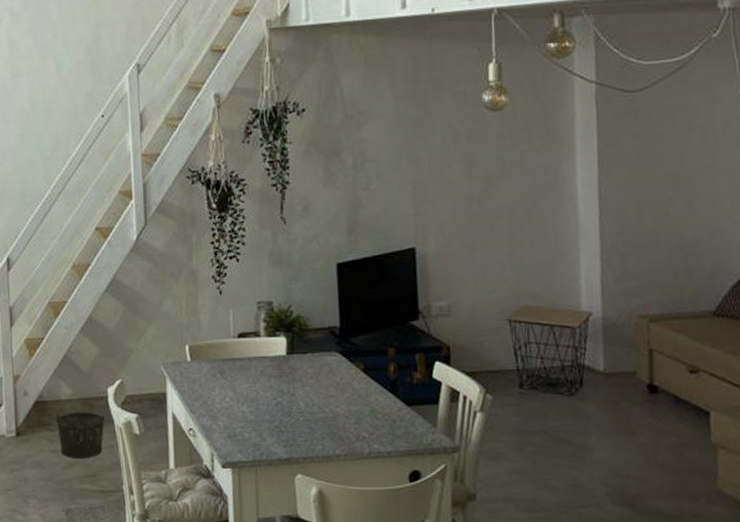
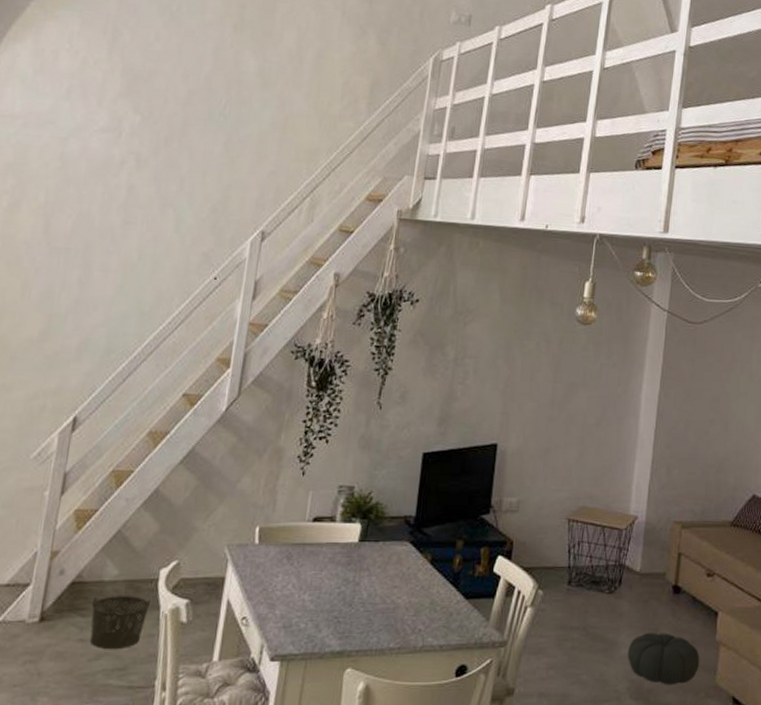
pouf: none [601,435,694,491] -> present [627,633,700,685]

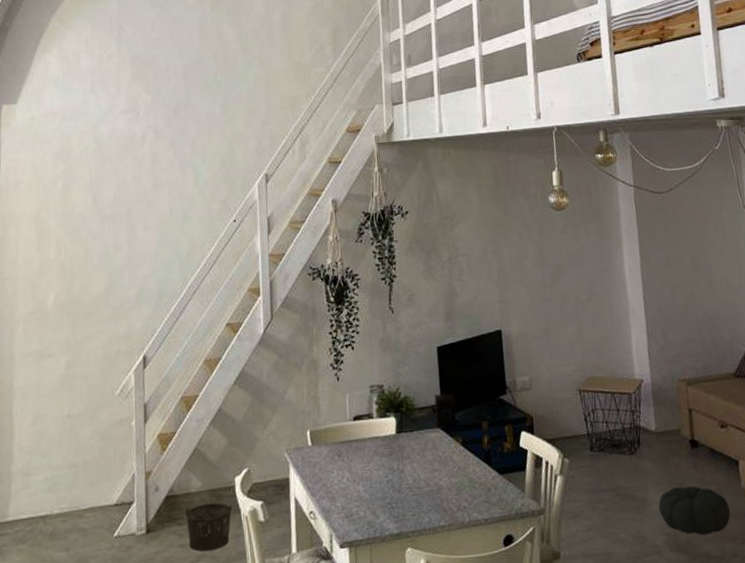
speaker: none [405,504,433,541] -> present [434,393,457,428]

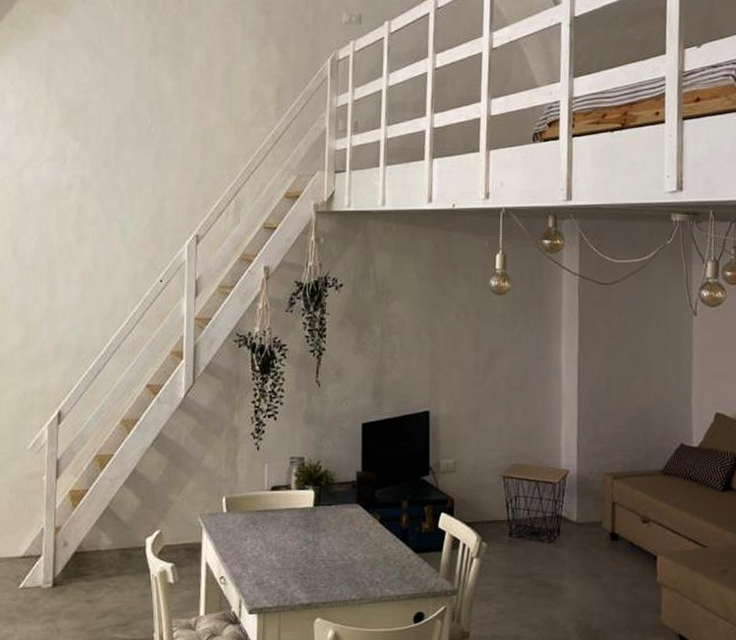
basket: present [185,503,232,551] -> none [94,562,141,608]
pouf: present [658,486,731,535] -> none [572,577,644,625]

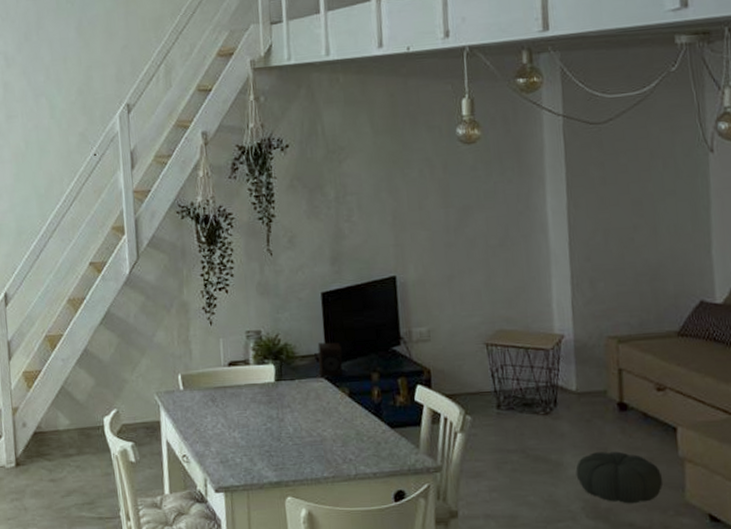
pouf: none [572,577,644,625] -> present [575,451,663,504]

